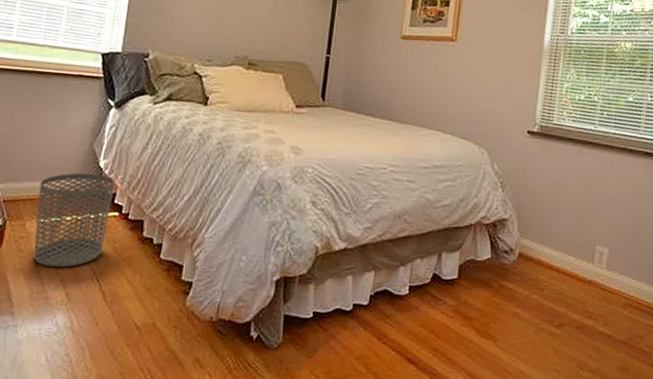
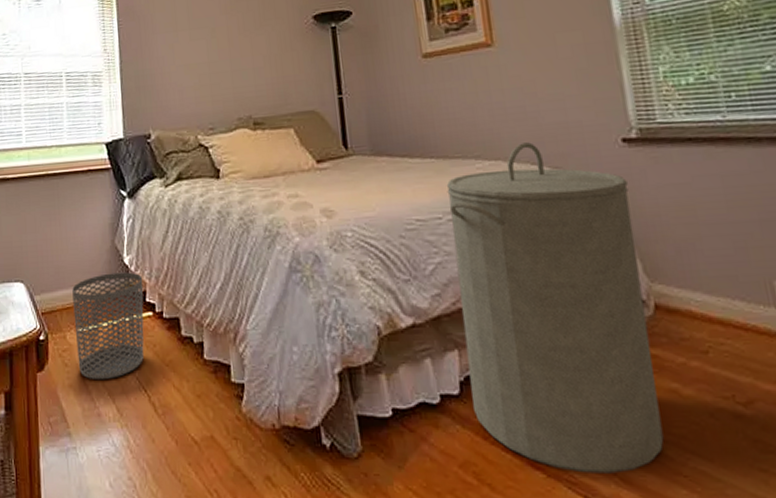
laundry hamper: none [376,121,523,369] -> present [446,142,664,474]

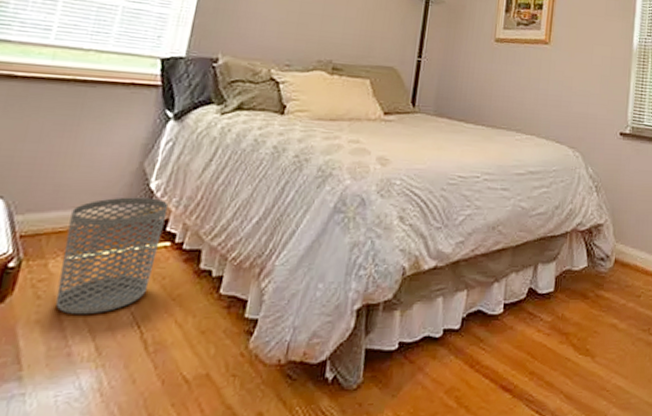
laundry hamper: present [446,142,664,474] -> none [468,124,617,393]

